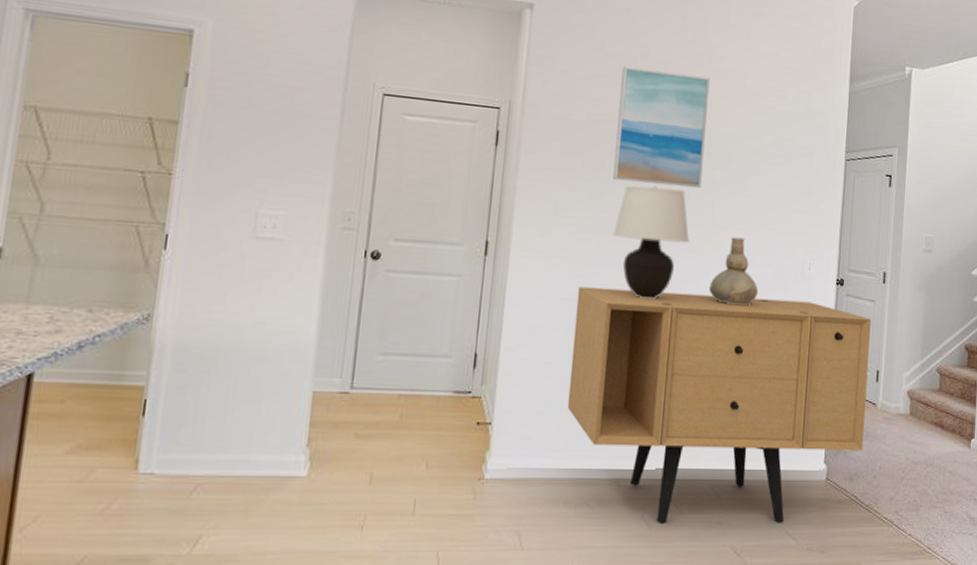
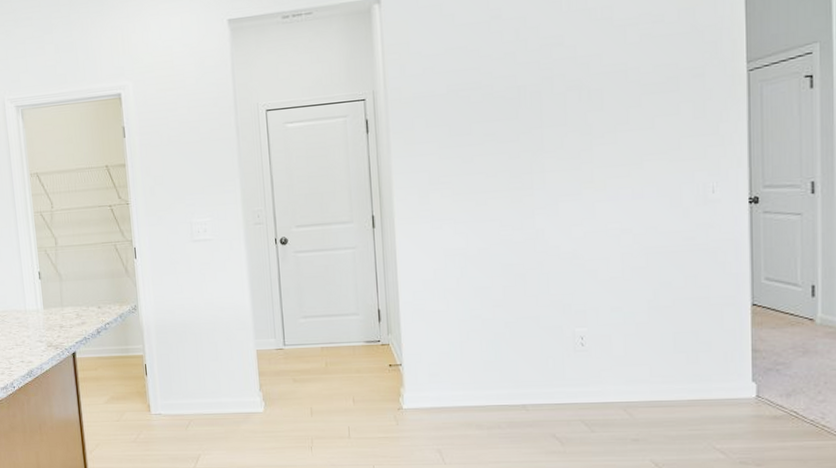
sideboard: present [567,286,871,523] -> none [462,225,801,441]
table lamp: present [612,185,690,299] -> none [488,137,570,245]
wall art: present [613,66,710,189] -> none [476,22,575,143]
vase: present [709,237,758,306] -> none [597,173,653,239]

